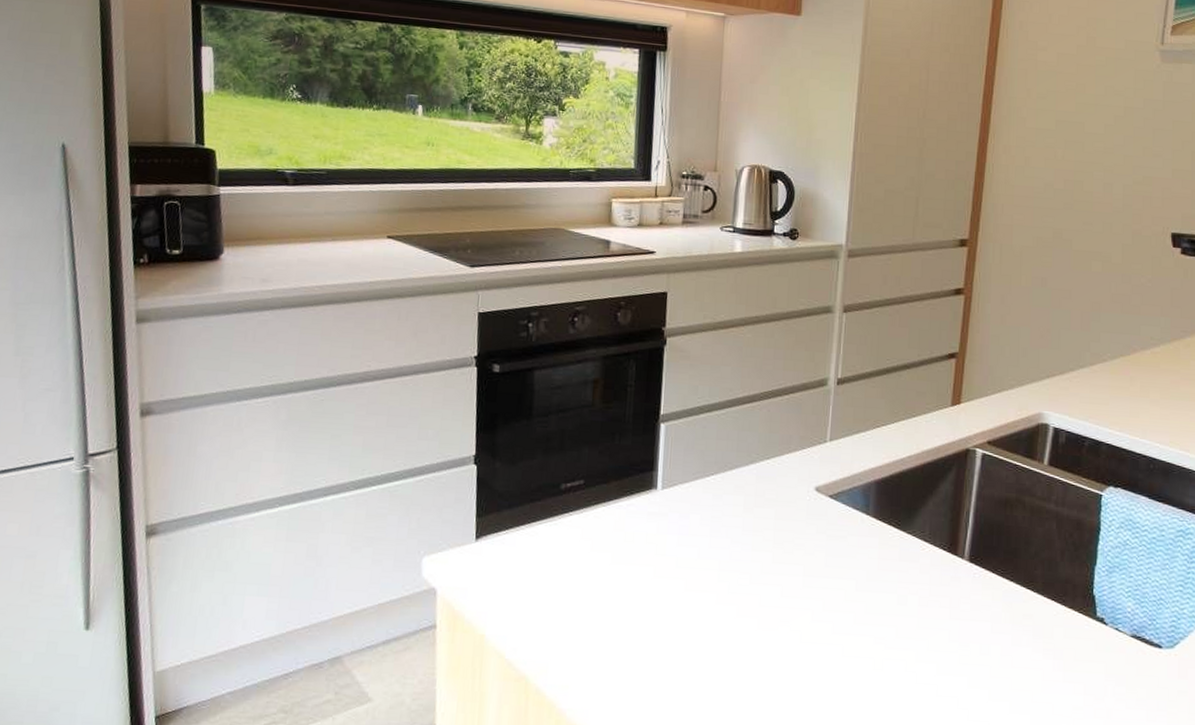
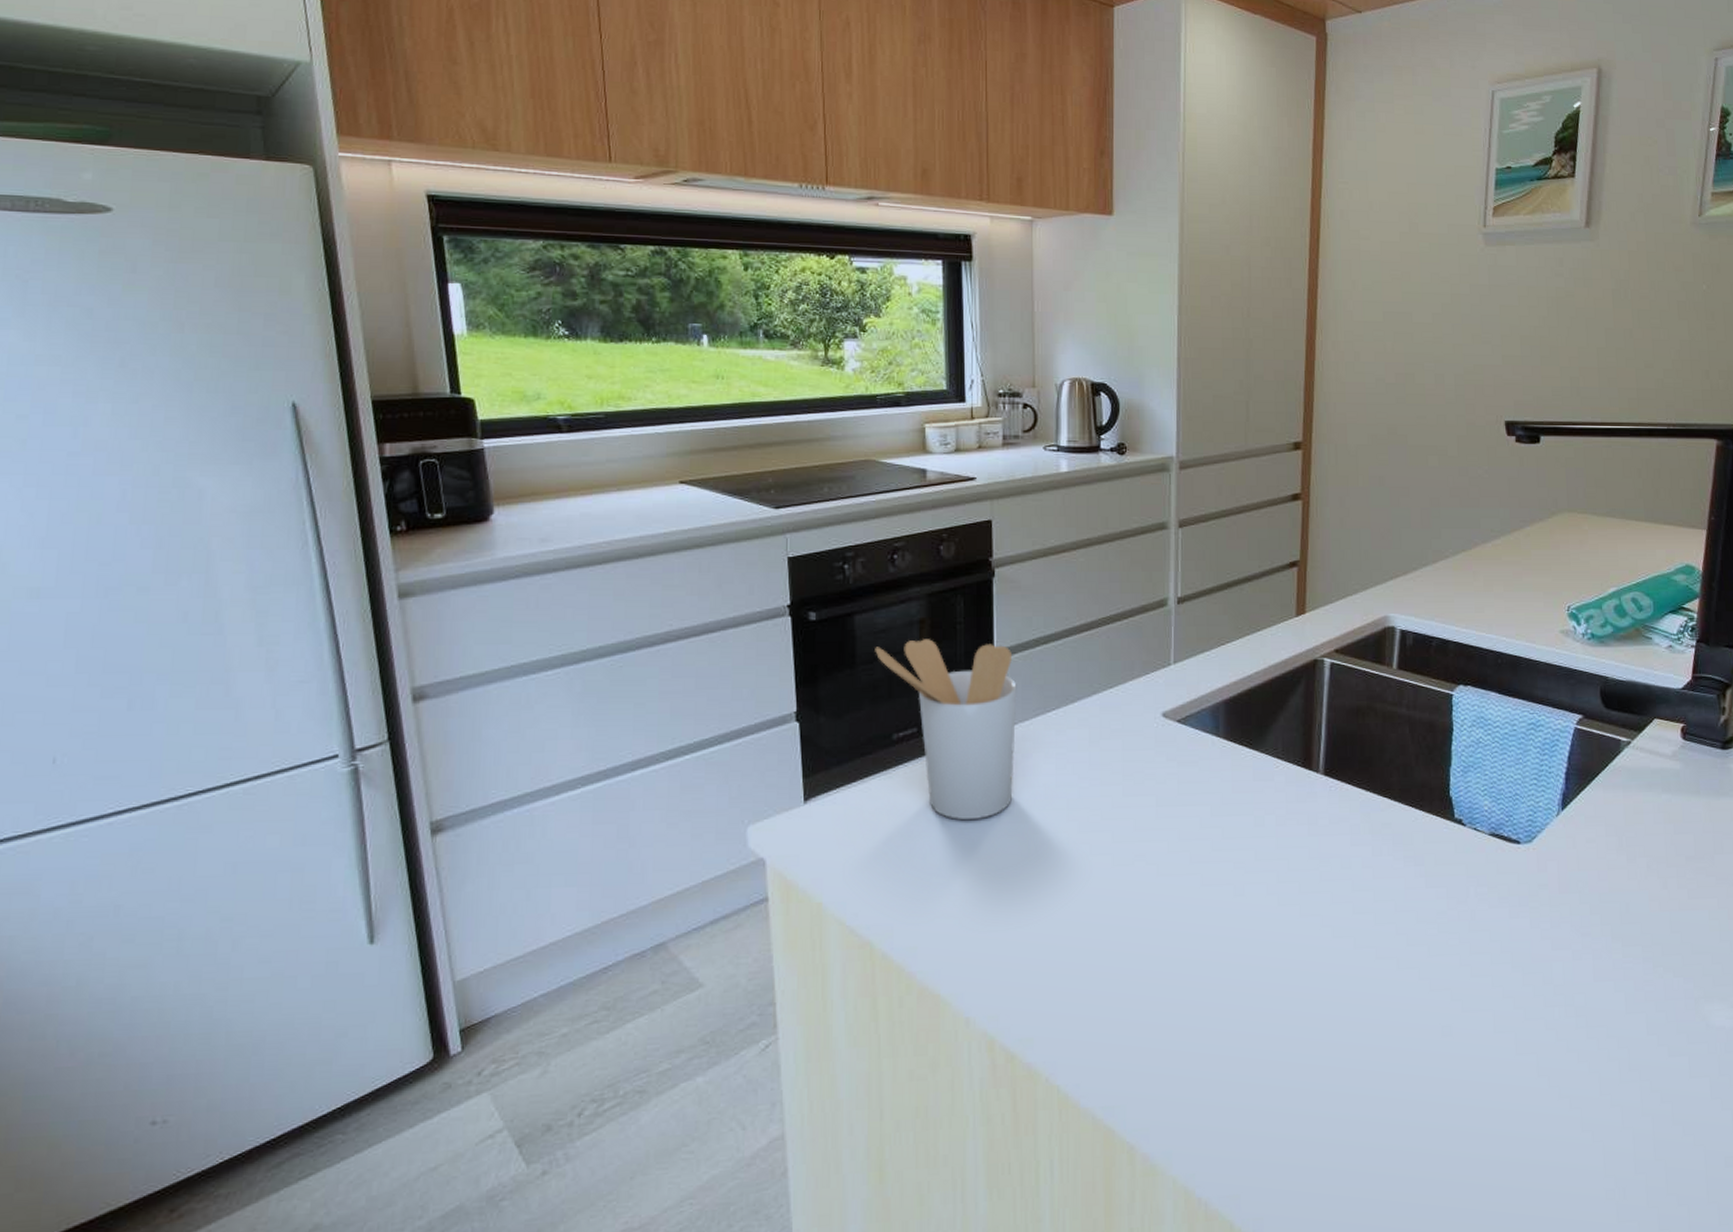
utensil holder: none [550,398,680,572] -> present [875,639,1017,821]

